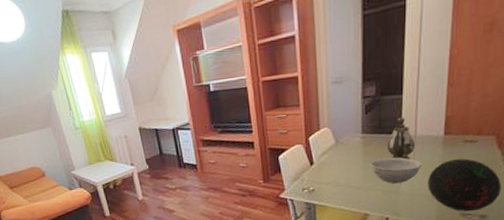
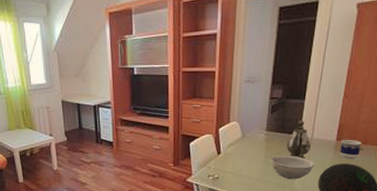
cup: none [450,132,475,154] -> present [340,140,362,159]

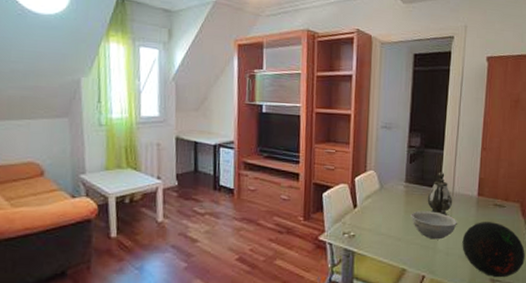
cup: present [340,140,362,159] -> none [482,195,503,217]

